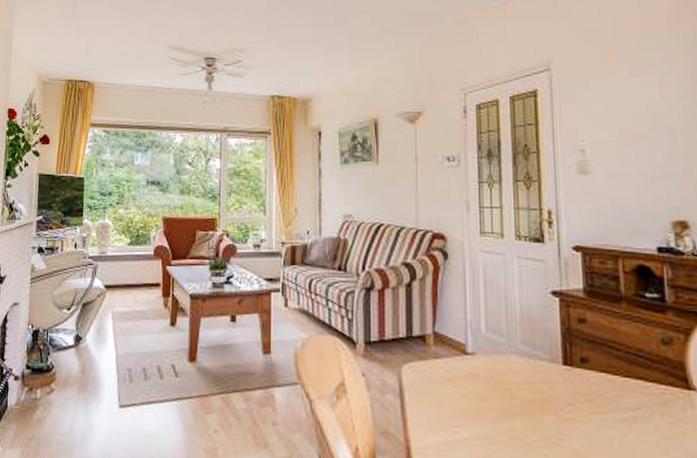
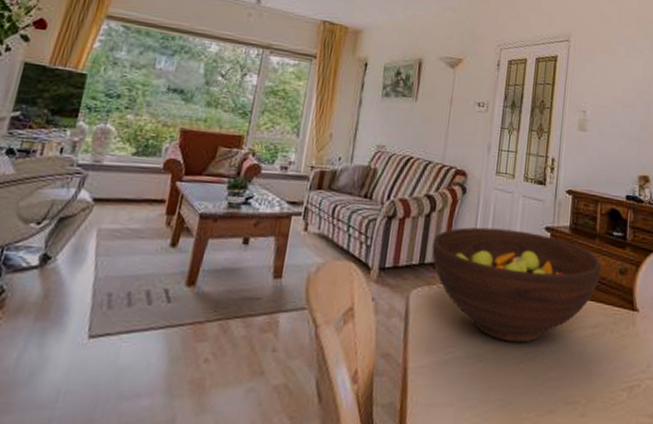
fruit bowl: none [418,295,635,425] -> present [432,227,601,343]

